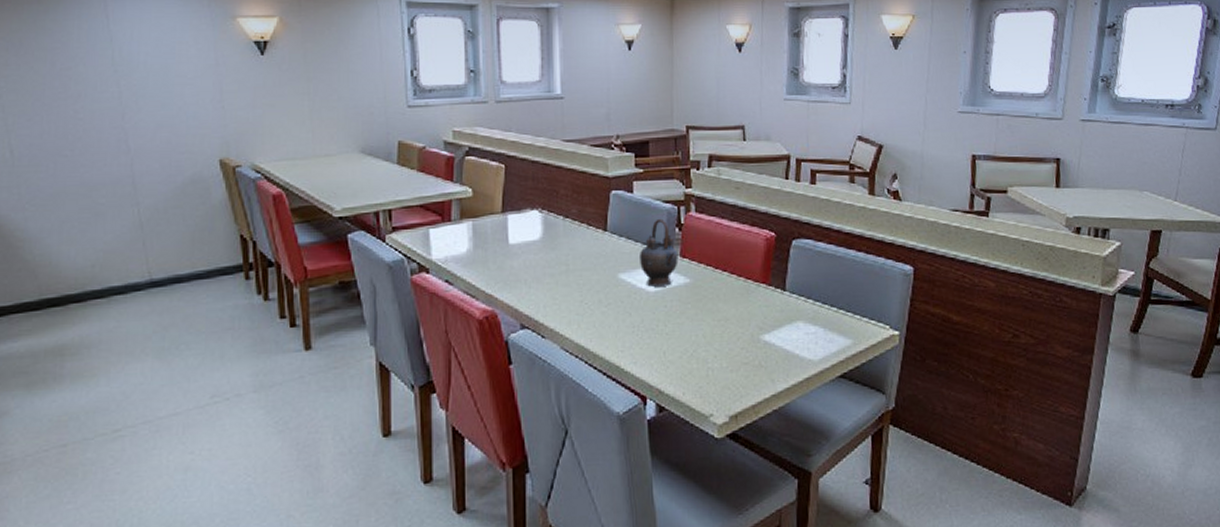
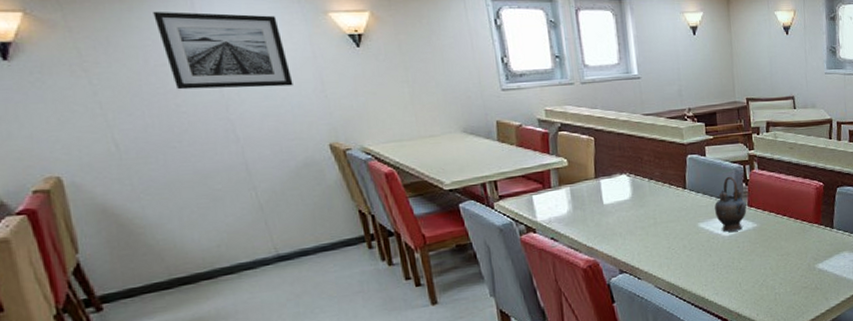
wall art: none [67,14,192,96] -> present [153,12,293,90]

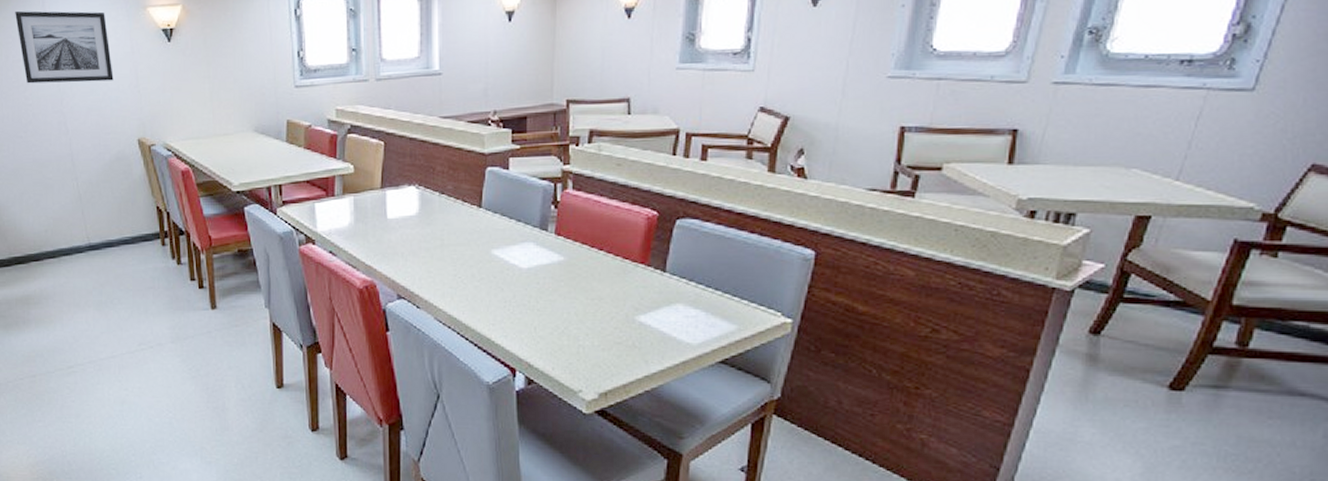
teapot: present [714,176,747,232] -> none [514,195,553,263]

